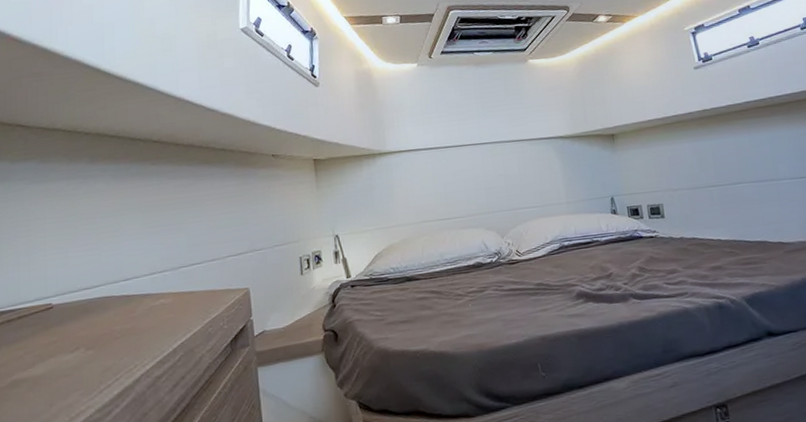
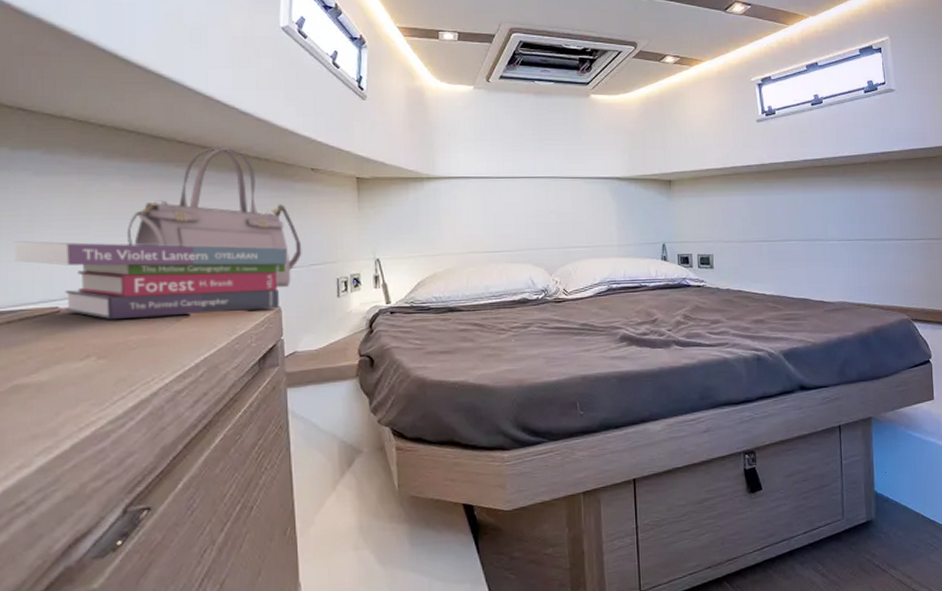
books: none [14,231,253,312] -> present [15,241,287,320]
handbag: none [109,143,267,270] -> present [126,148,302,288]

